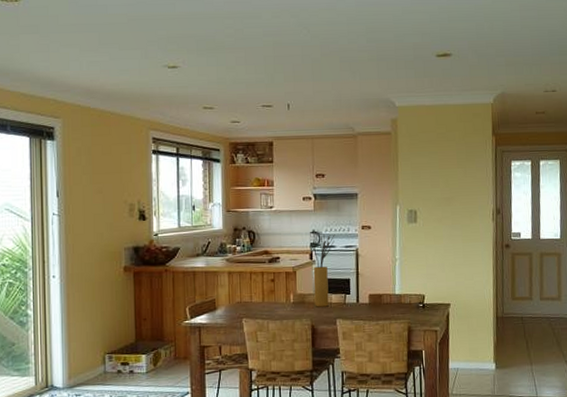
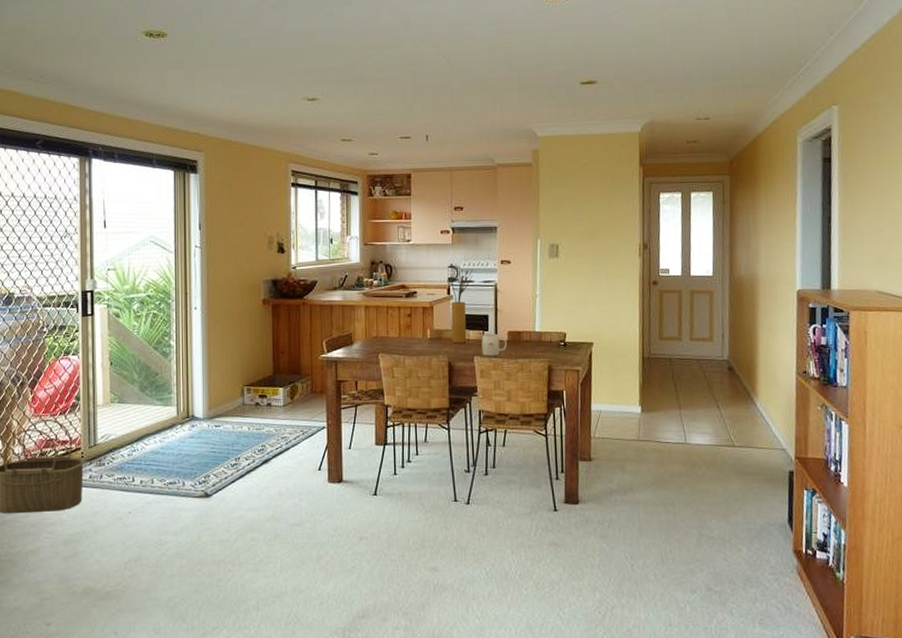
mug: none [343,296,368,319] -> present [481,333,507,356]

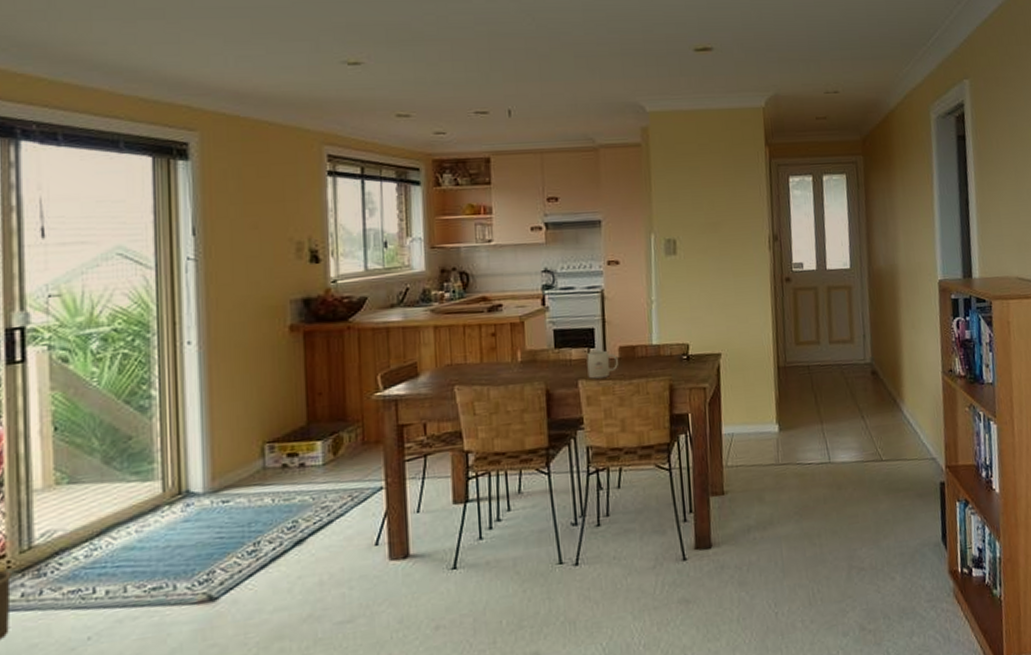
vase: present [448,268,474,344] -> none [542,272,574,366]

